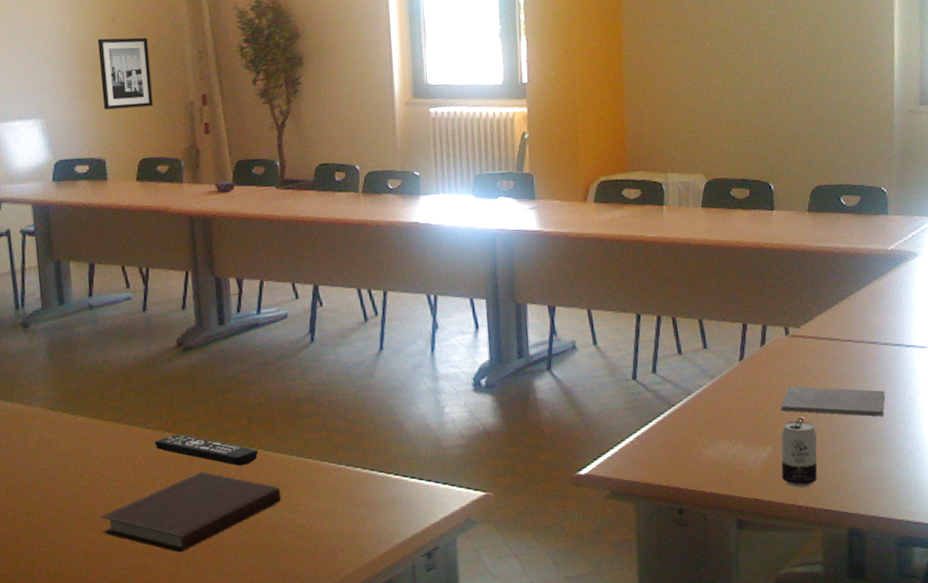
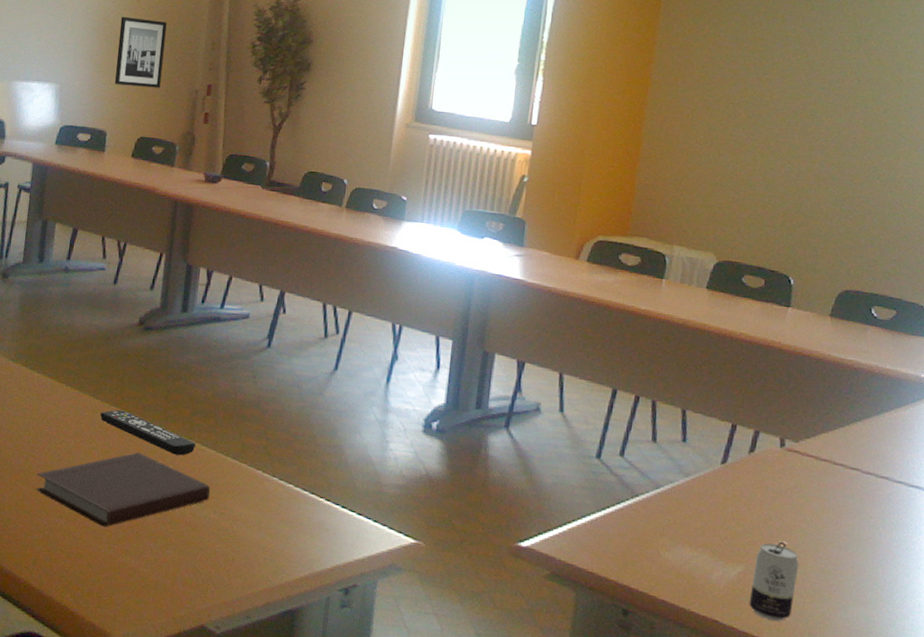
notepad: present [780,386,885,417] -> none [760,504,890,564]

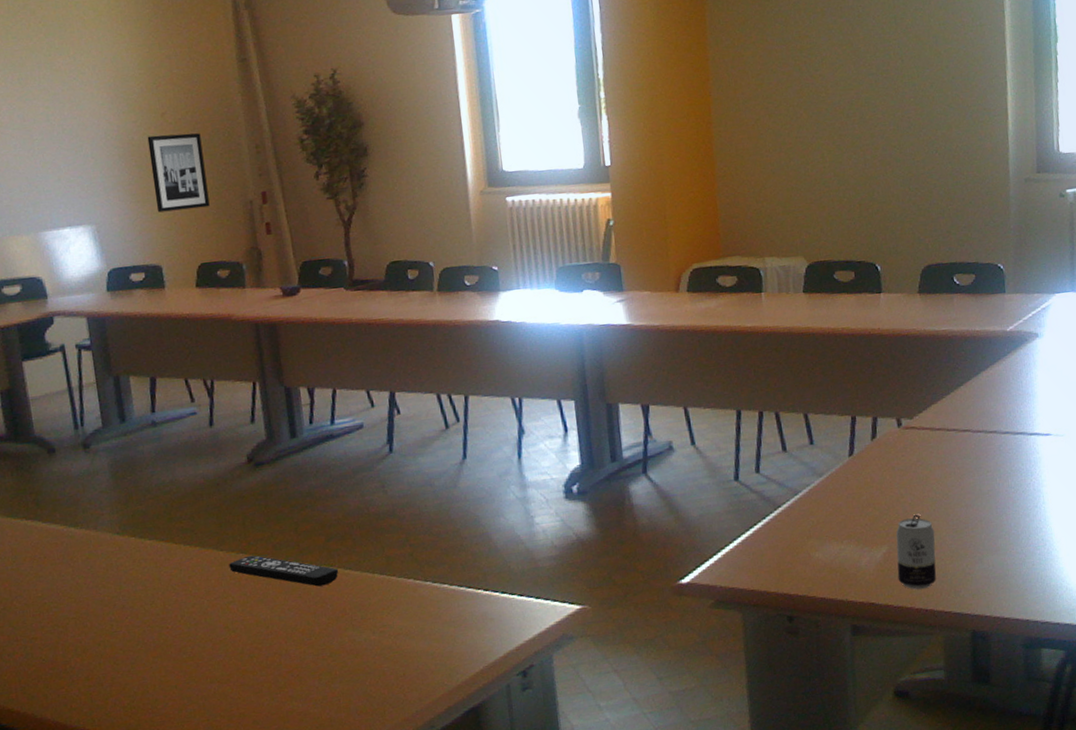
notebook: present [35,452,211,527] -> none [175,594,366,680]

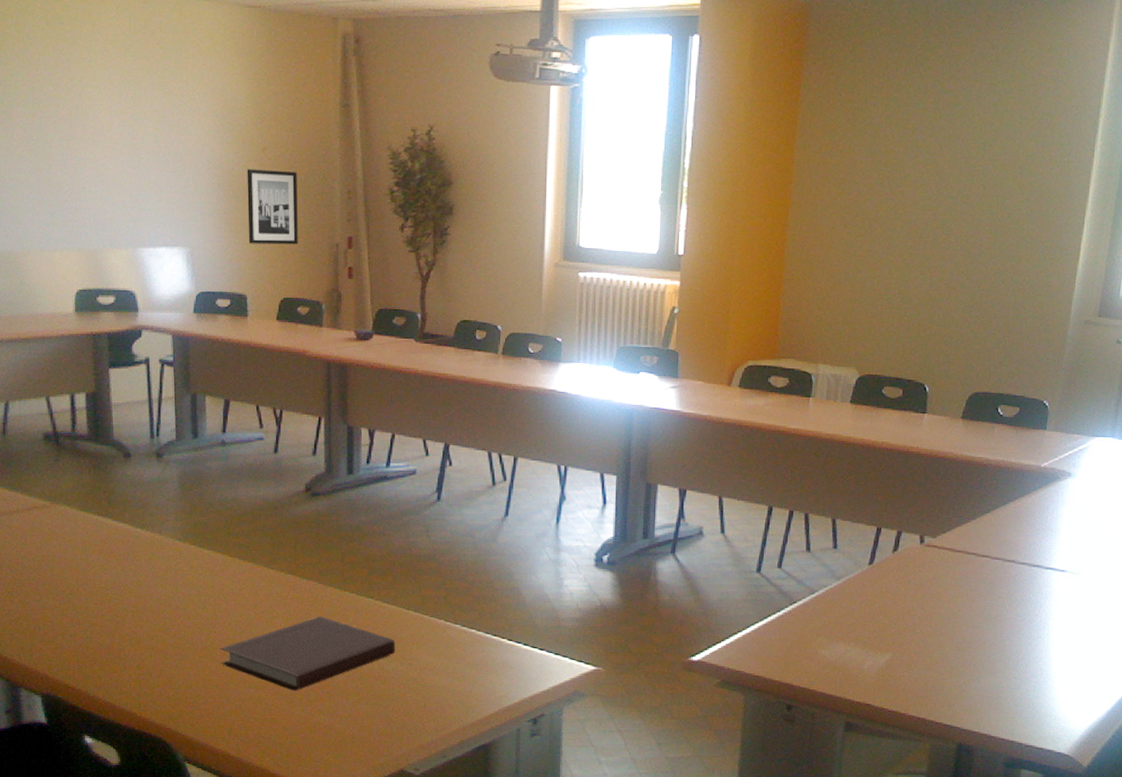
notebook: none [175,594,366,680] -> present [220,616,396,691]
remote control: present [229,555,339,587] -> none [277,577,377,615]
beverage can: present [895,514,936,590] -> none [896,628,939,698]

